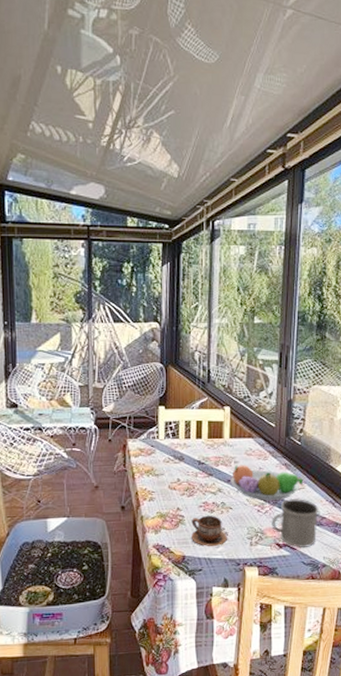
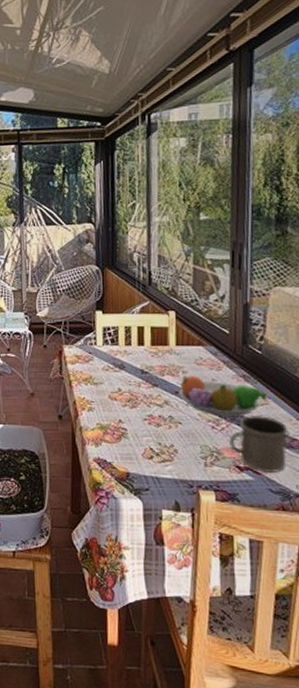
cup: present [190,515,228,546] -> none [135,429,178,464]

